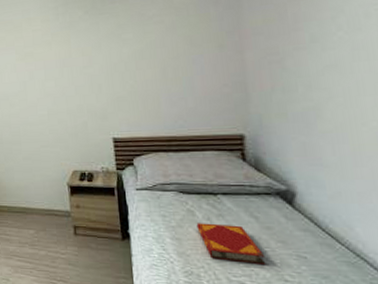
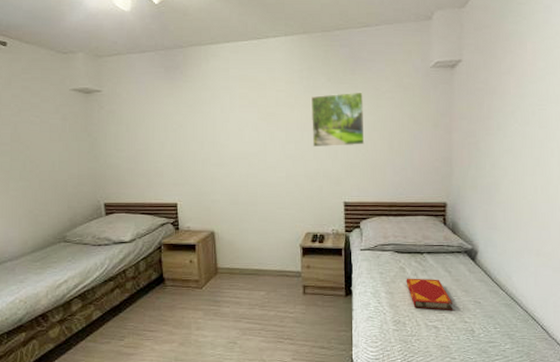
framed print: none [68,19,132,83] -> present [310,92,365,148]

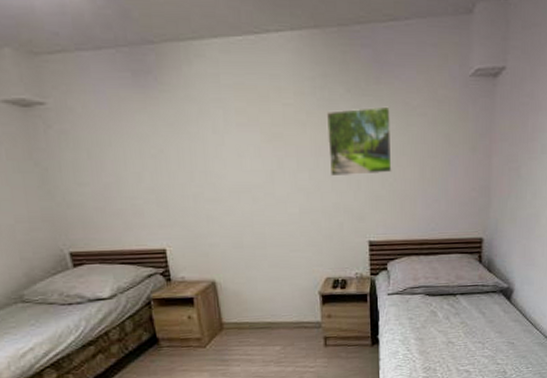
hardback book: present [406,278,454,310] -> none [437,321,486,354]

